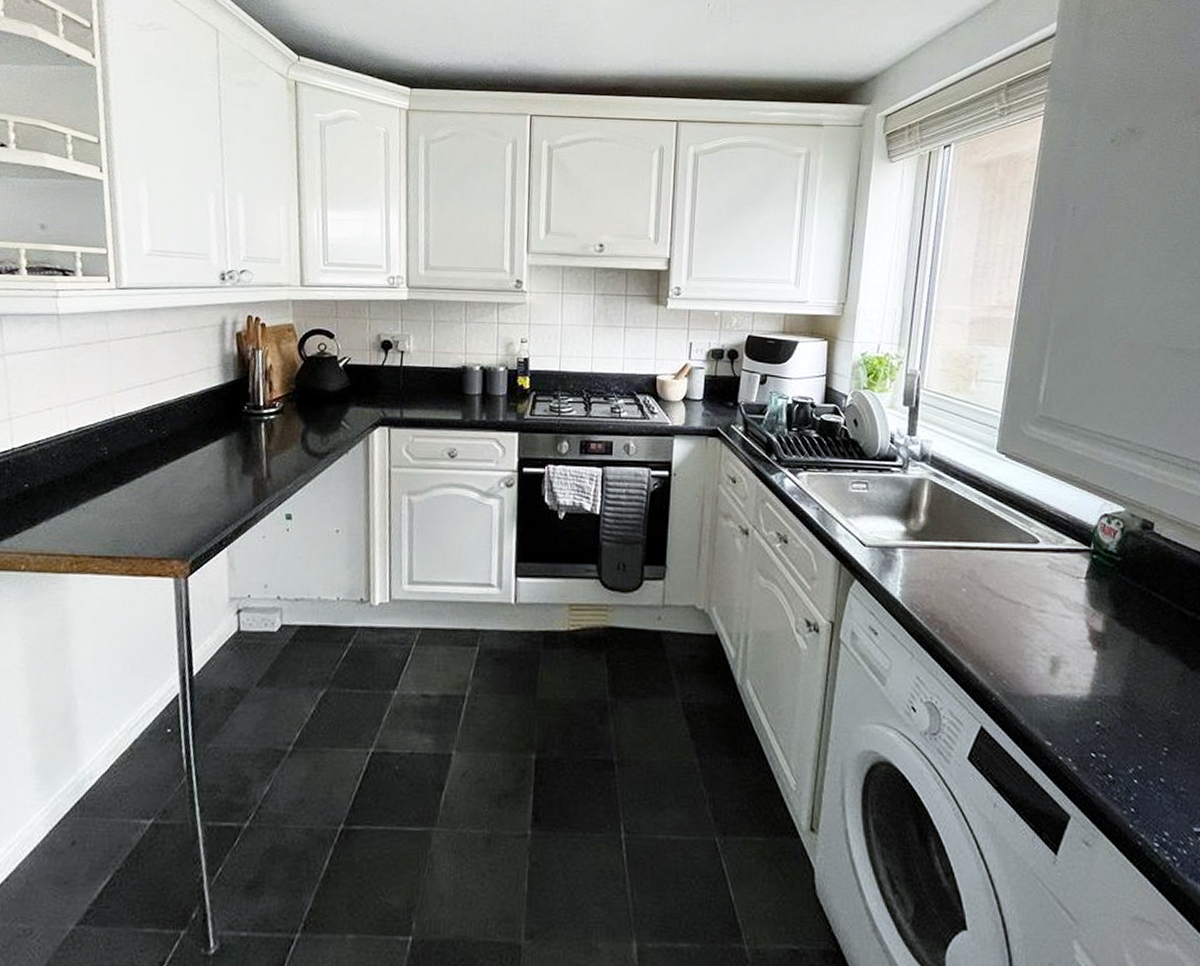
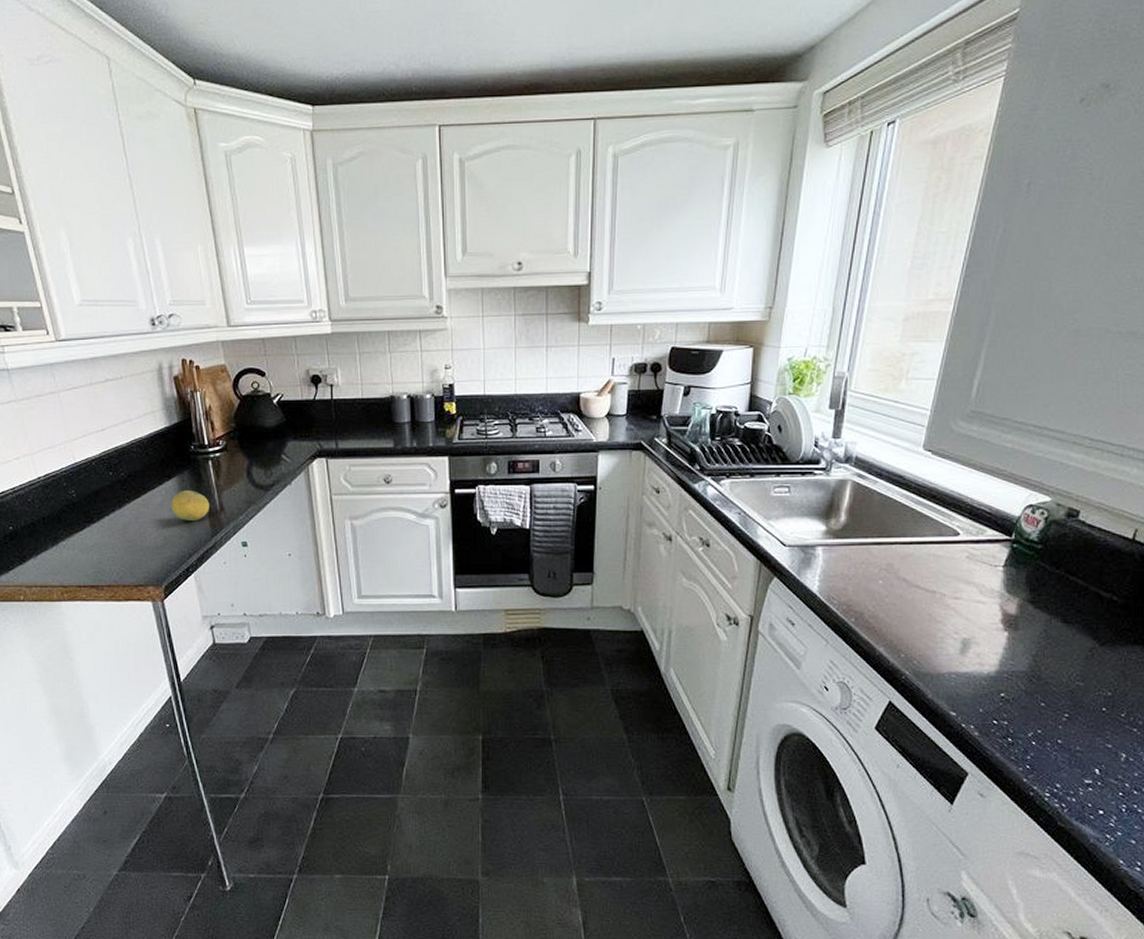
fruit: none [212,454,256,488] -> present [171,491,209,521]

